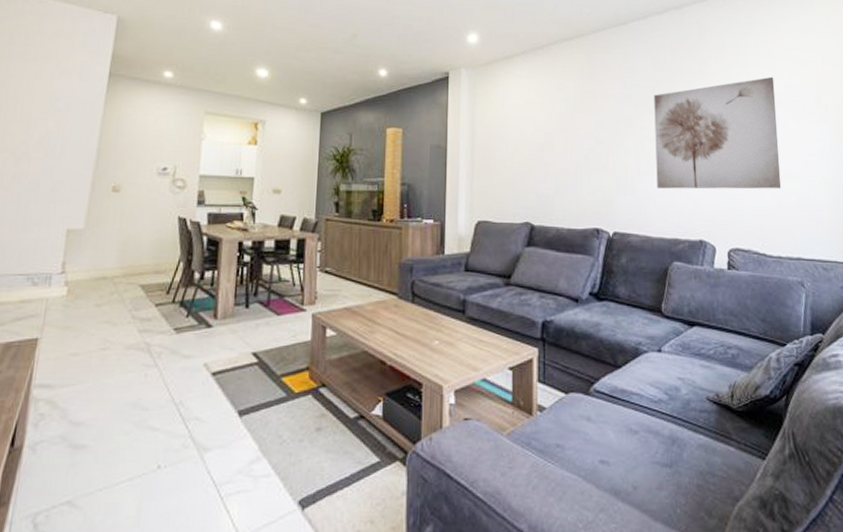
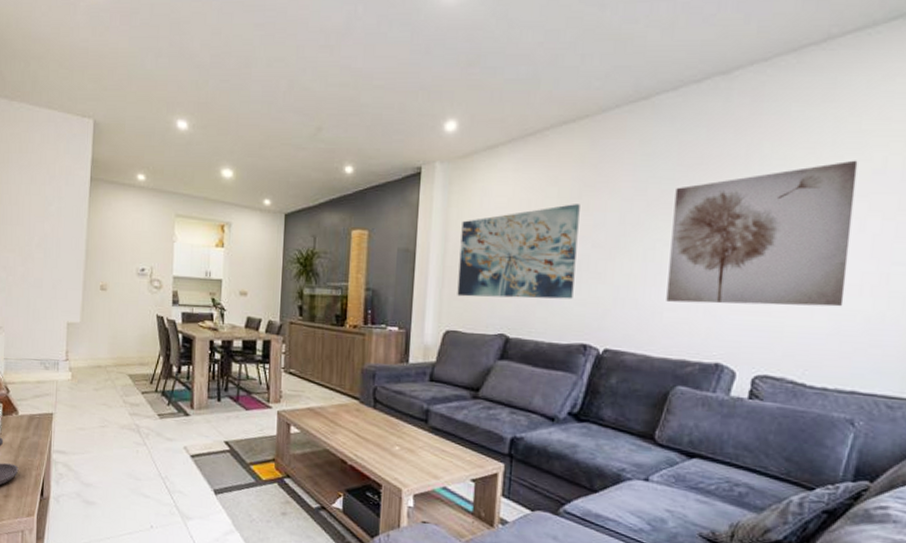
wall art: none [486,106,584,189] -> present [457,204,580,299]

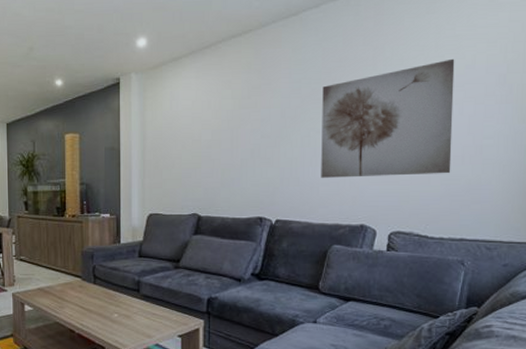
wall art: present [457,204,580,299] -> none [156,103,250,185]

